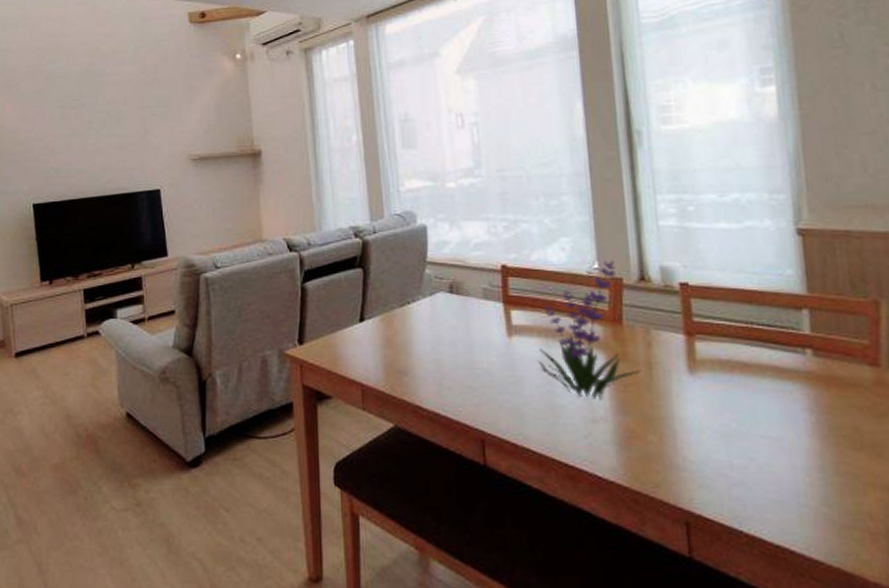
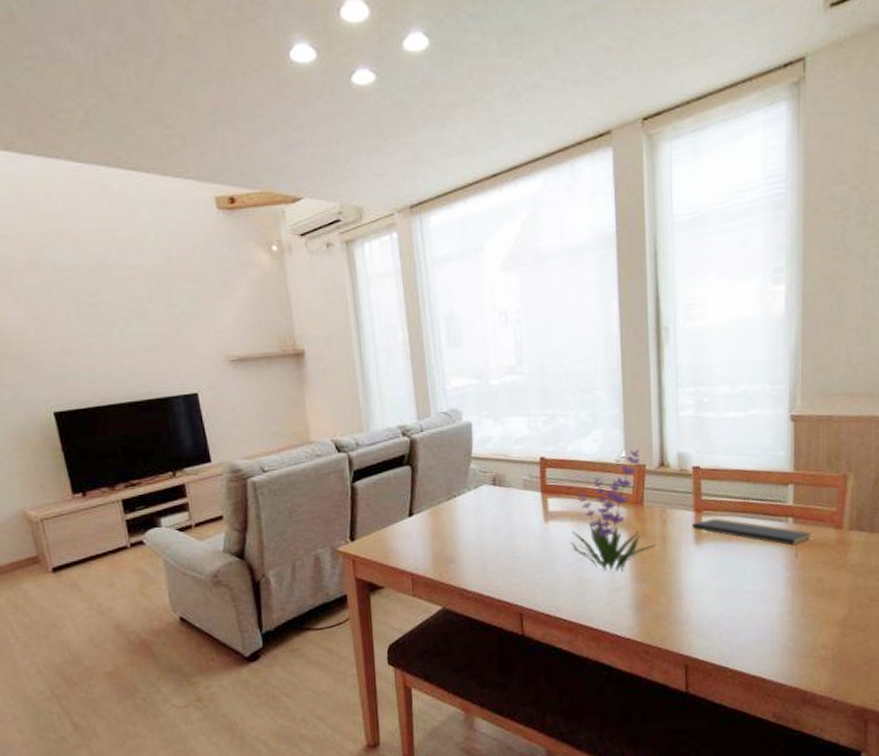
notepad: none [683,344,840,400] -> present [692,518,812,559]

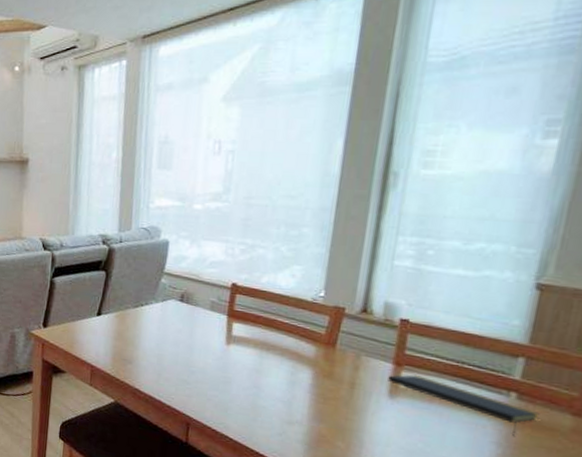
plant: present [570,449,657,573] -> none [249,290,344,408]

